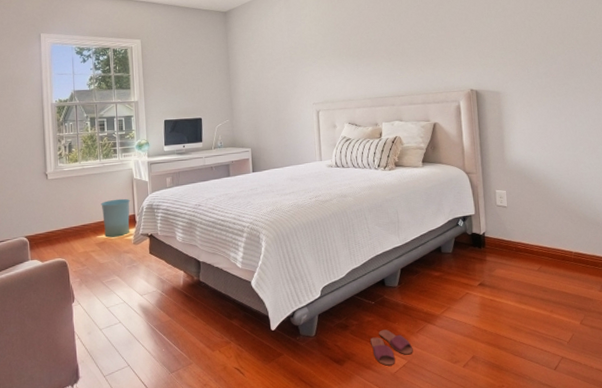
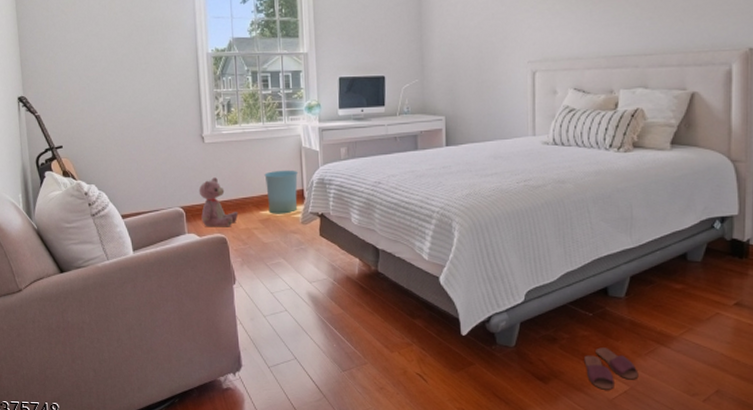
teddy bear: none [42,209,78,253] -> present [198,177,239,227]

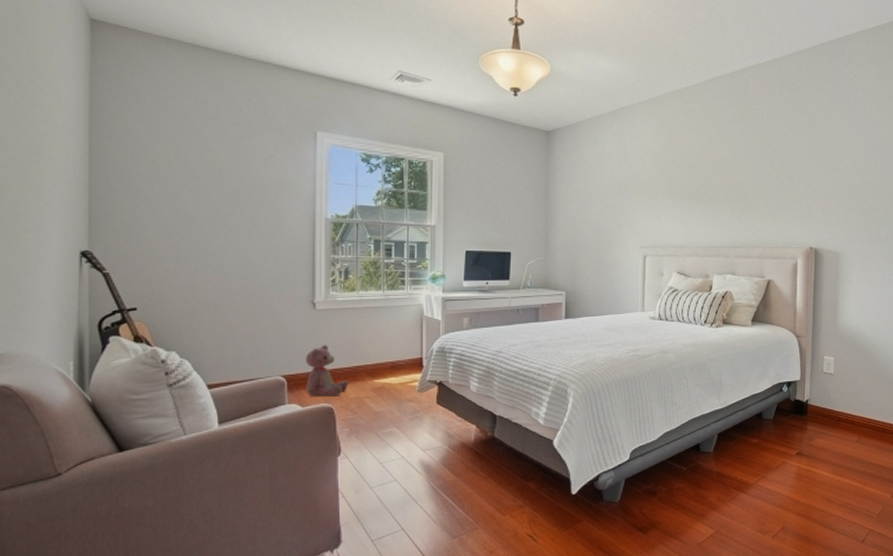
waste bin: present [264,170,298,214] -> none [381,338,417,383]
slippers: present [584,347,639,390] -> none [679,497,723,535]

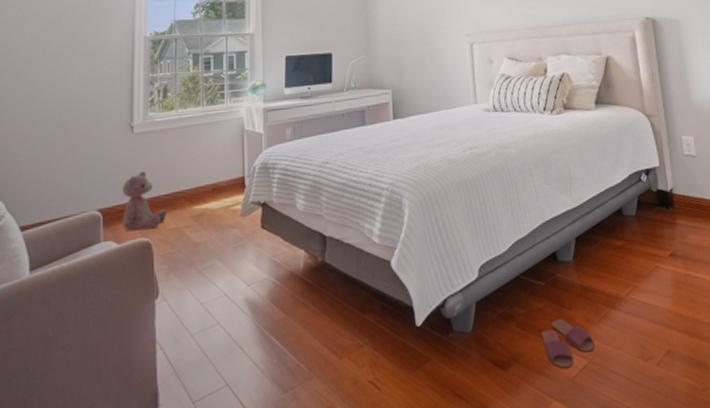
slippers: none [679,497,723,535] -> present [541,318,595,369]

